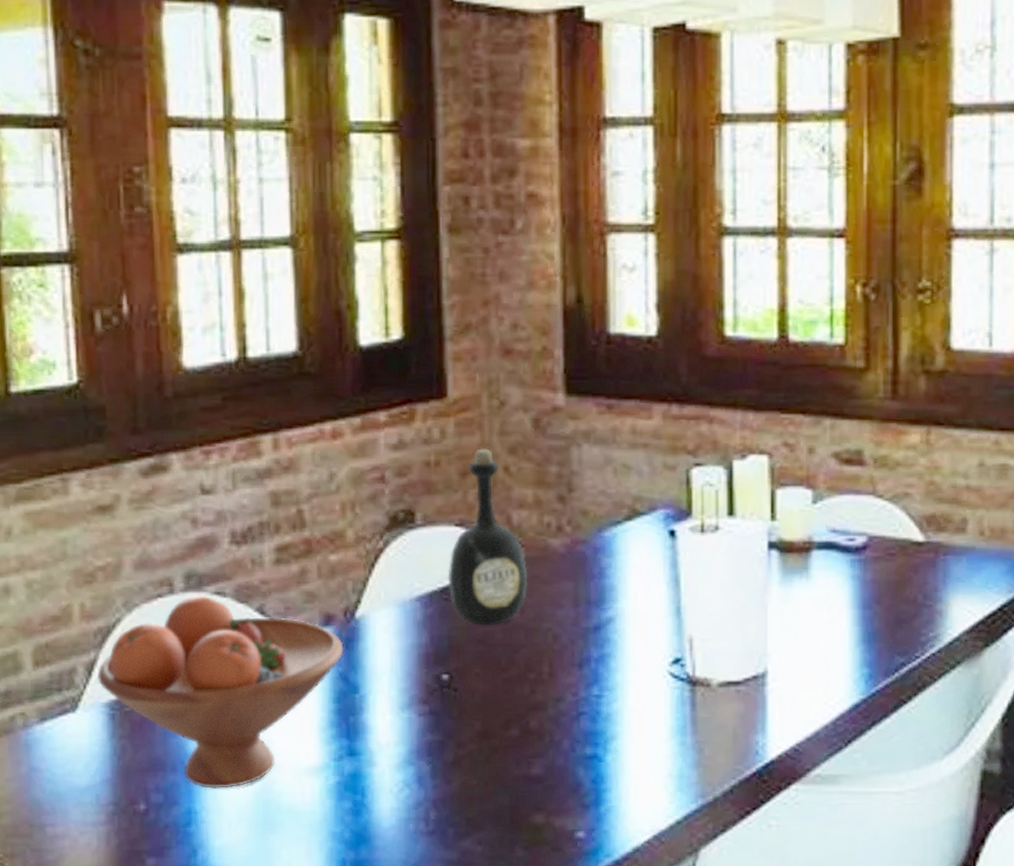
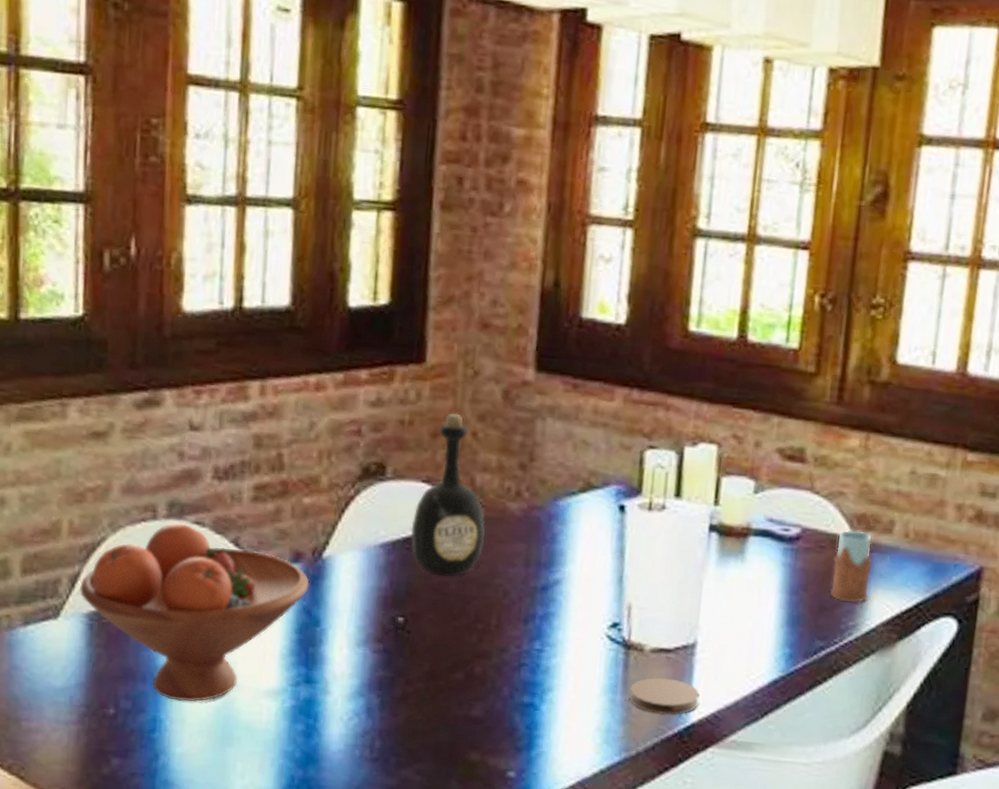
coaster: none [700,713,776,754] -> present [629,677,700,715]
drinking glass: none [905,533,948,612] -> present [830,530,873,602]

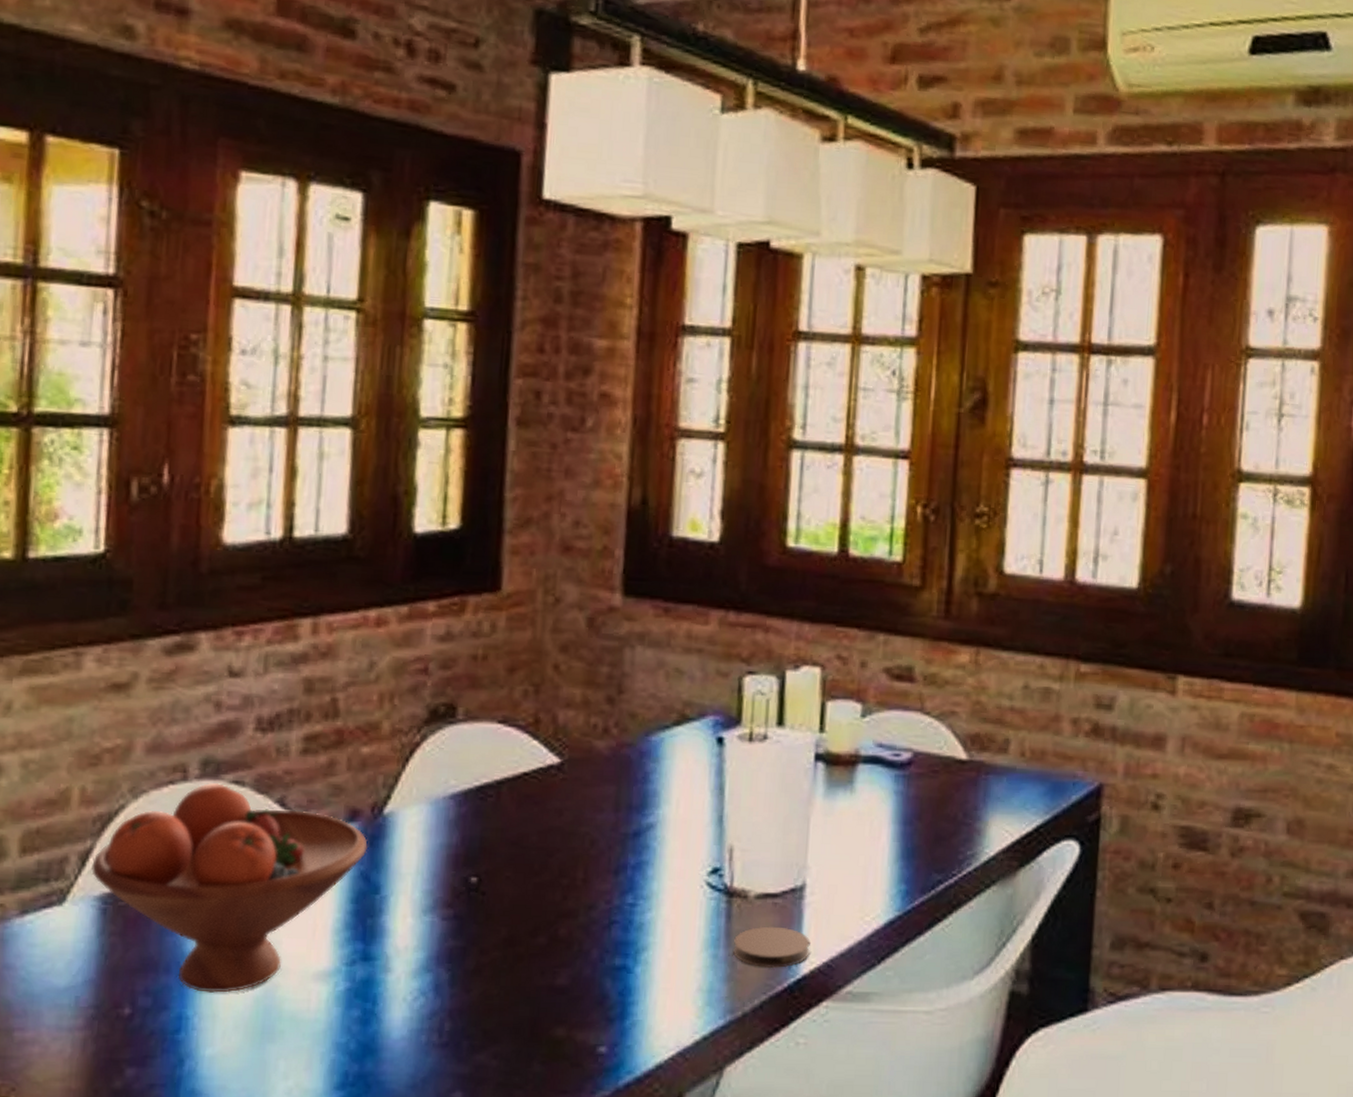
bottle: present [411,413,486,578] -> none [485,645,570,828]
drinking glass: present [830,530,873,602] -> none [945,752,989,830]

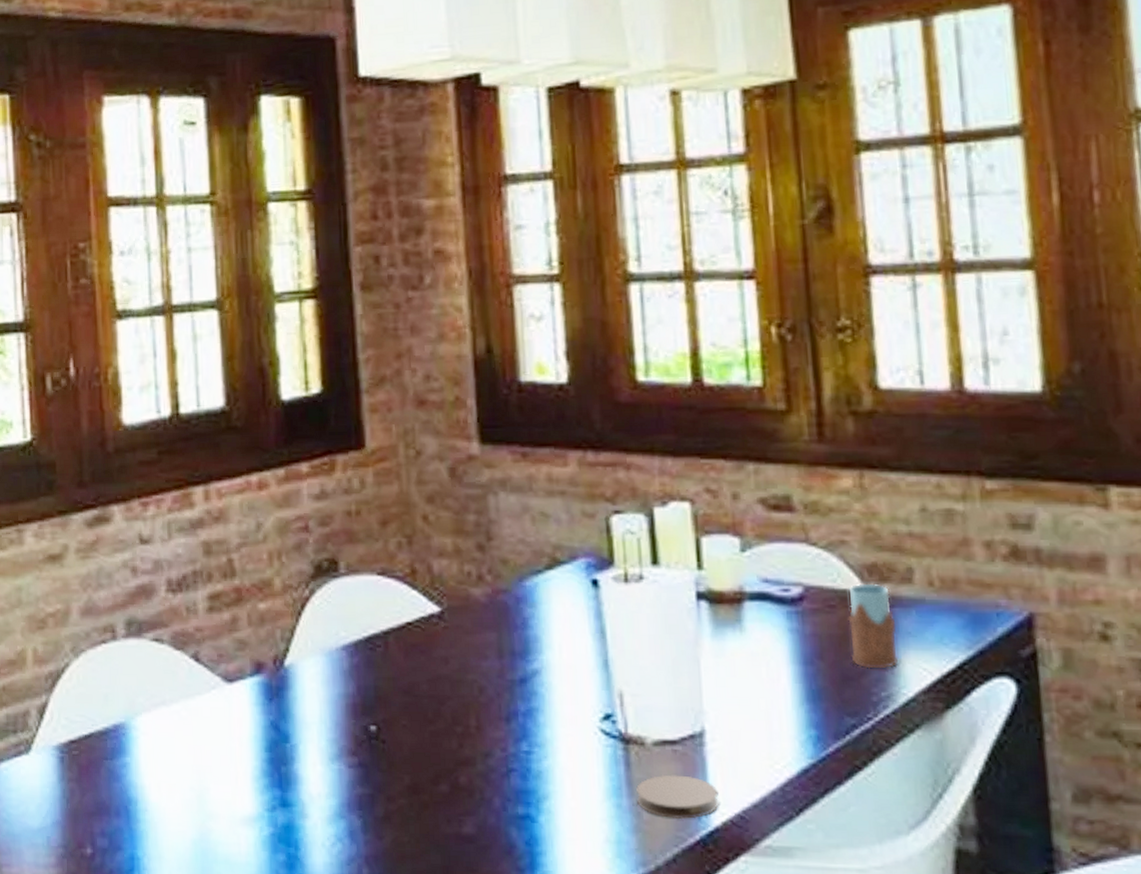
fruit bowl: present [90,782,368,993] -> none [47,640,274,836]
drinking glass: none [945,752,989,830] -> present [848,583,899,669]

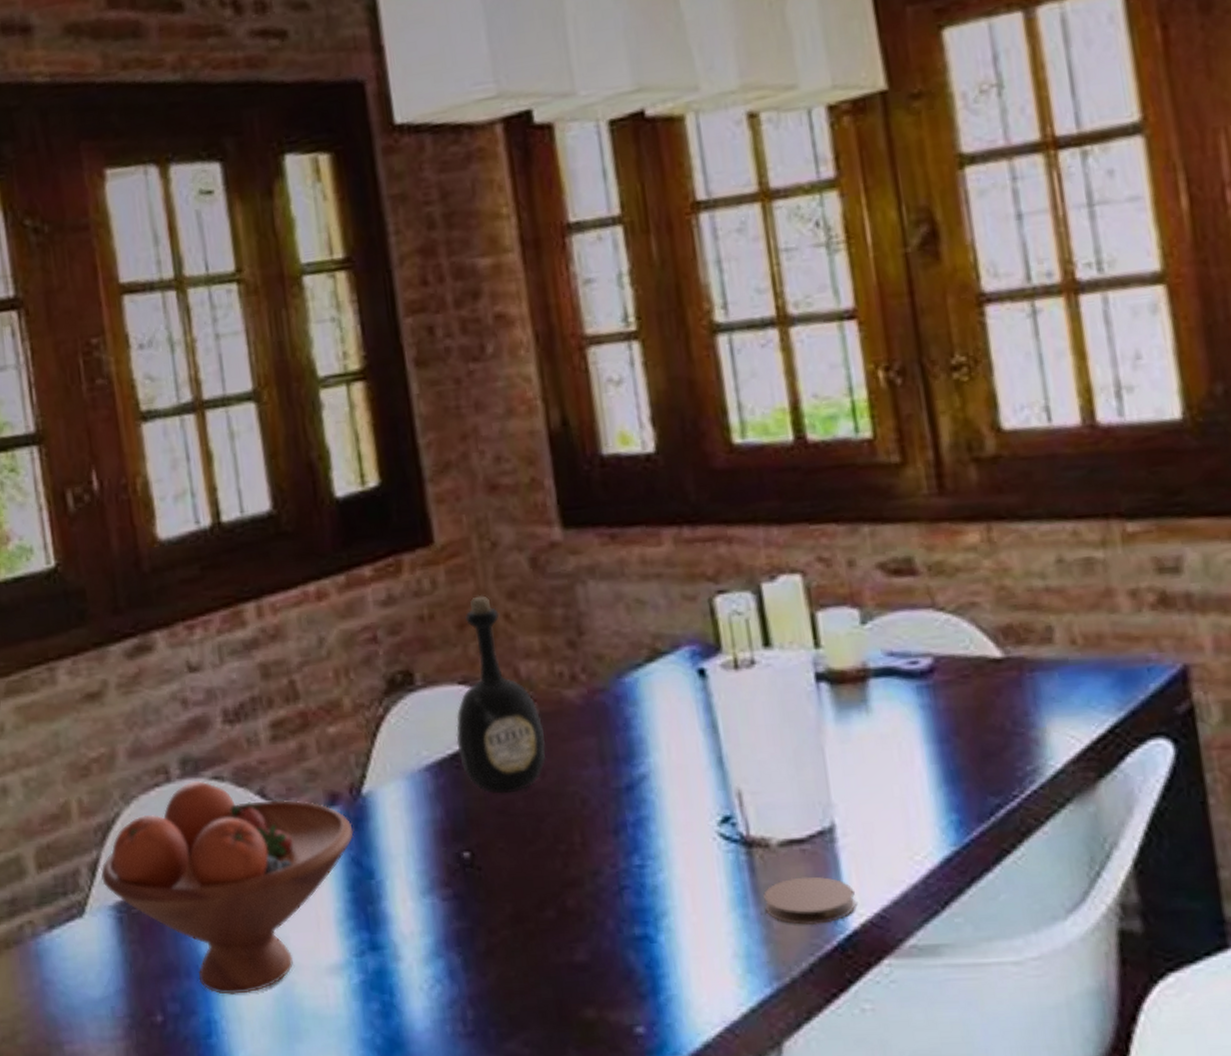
fruit bowl: none [47,640,274,836] -> present [101,780,354,995]
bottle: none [371,498,451,677] -> present [455,595,547,795]
drinking glass: present [848,583,899,669] -> none [983,646,1043,742]

